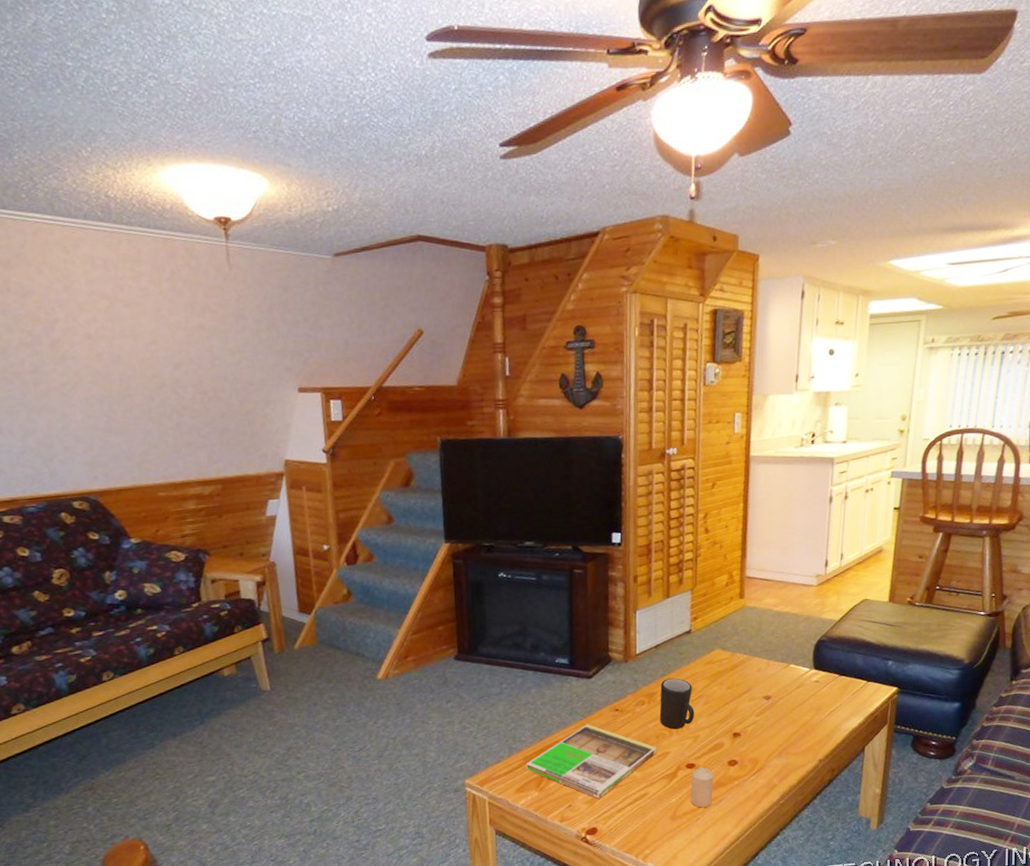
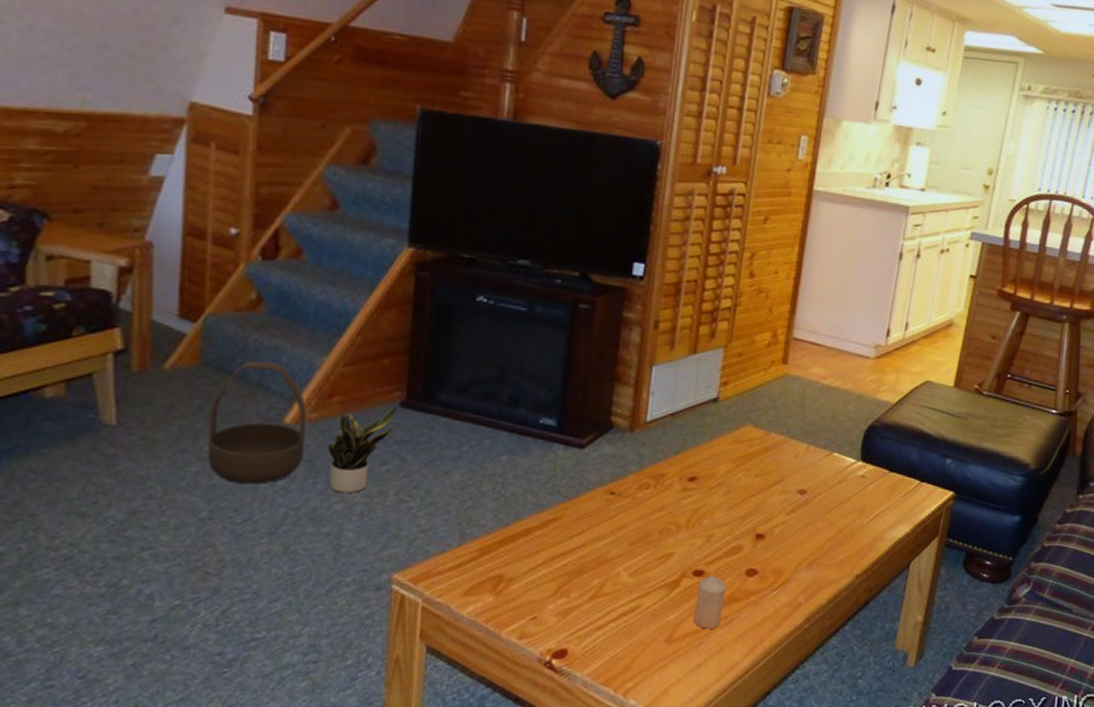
basket: none [328,636,394,724] -> present [207,361,307,484]
potted plant: none [409,658,453,725] -> present [328,404,398,493]
magazine: present [525,724,658,799] -> none [480,508,660,610]
mug: present [659,678,695,730] -> none [666,457,712,524]

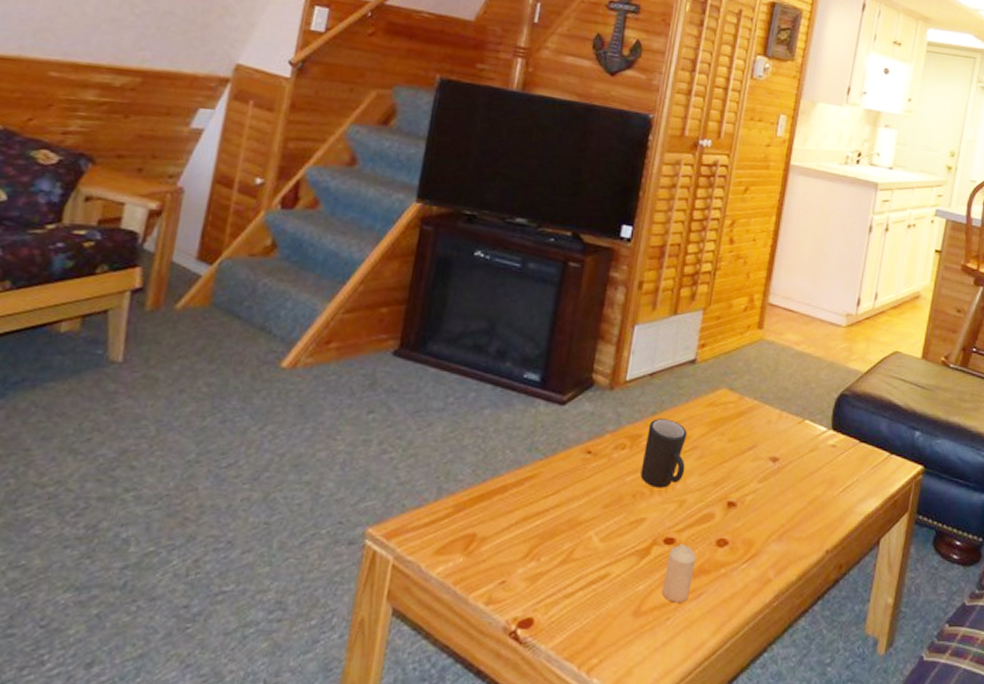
basket: present [207,361,307,484] -> none [203,304,304,428]
potted plant: present [328,404,398,493] -> none [316,353,390,441]
mug: none [666,457,712,524] -> present [640,418,687,488]

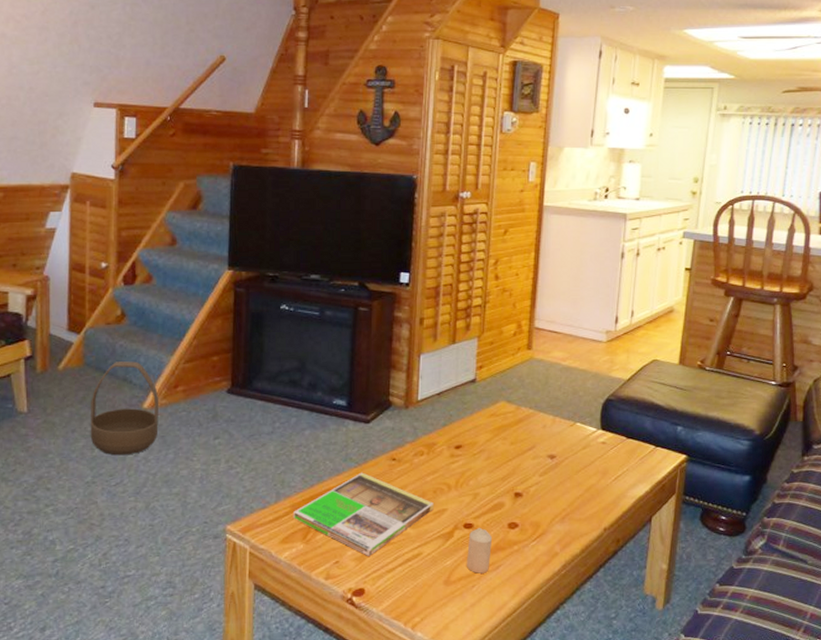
basket: none [203,304,304,428] -> present [90,361,160,456]
magazine: none [454,466,632,576] -> present [292,472,435,556]
mug: present [640,418,687,488] -> none [438,429,475,485]

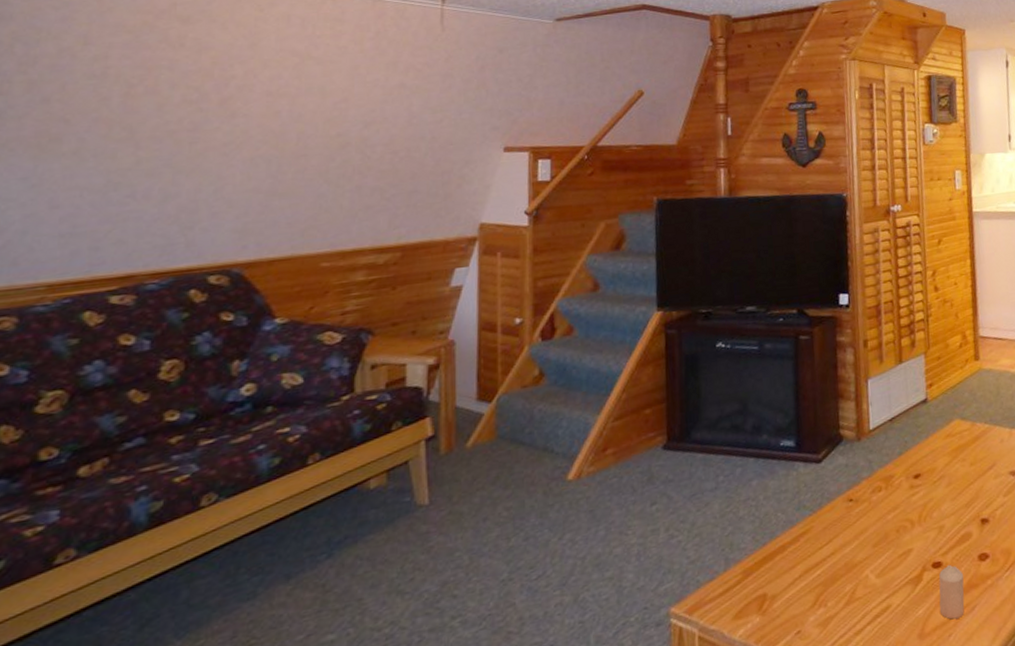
basket: present [90,361,160,456] -> none [505,426,586,542]
magazine: present [292,472,435,556] -> none [744,520,899,619]

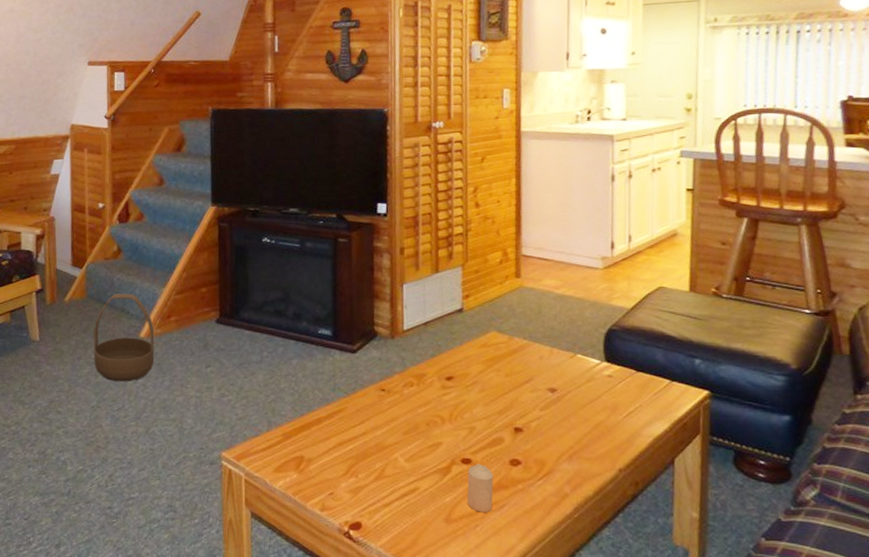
basket: none [505,426,586,542] -> present [93,293,155,382]

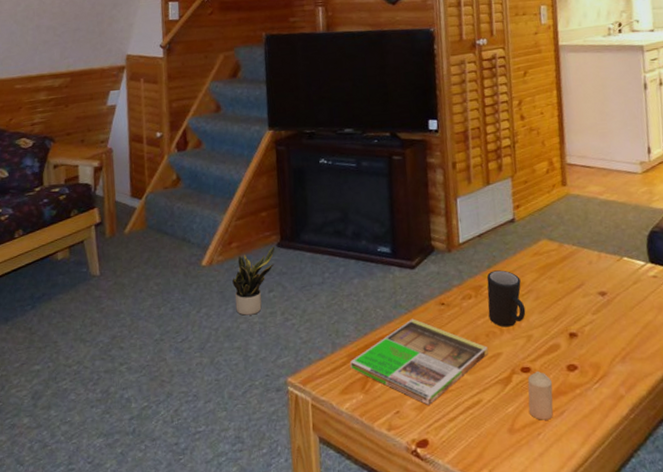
basket: present [93,293,155,382] -> none [154,221,218,313]
potted plant: none [170,321,214,389] -> present [232,245,275,316]
magazine: none [284,402,429,489] -> present [349,318,489,405]
mug: none [430,360,470,417] -> present [486,270,526,327]

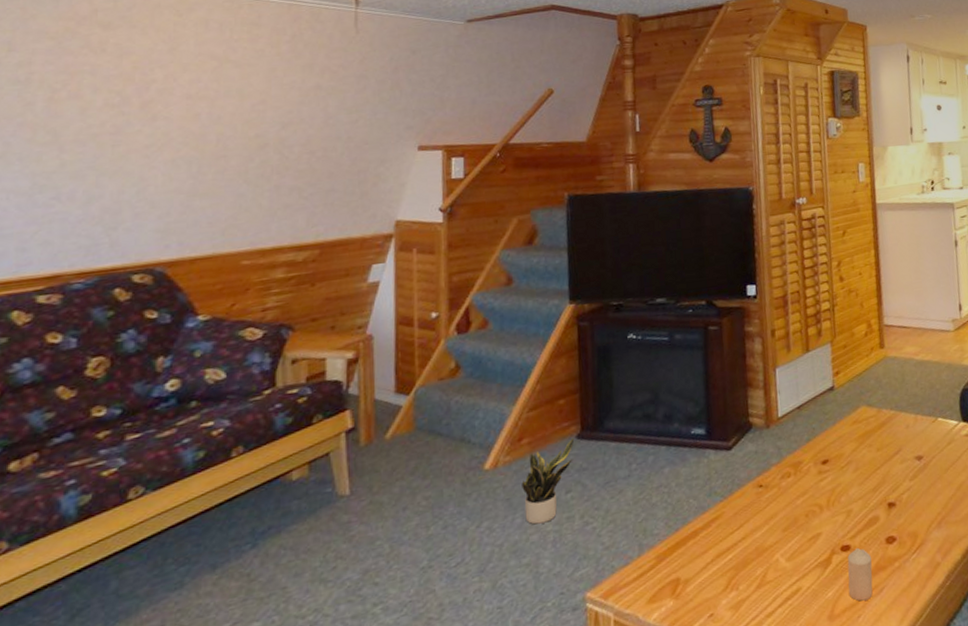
magazine: present [349,318,489,405] -> none [658,505,808,602]
mug: present [486,270,526,327] -> none [806,442,846,505]

